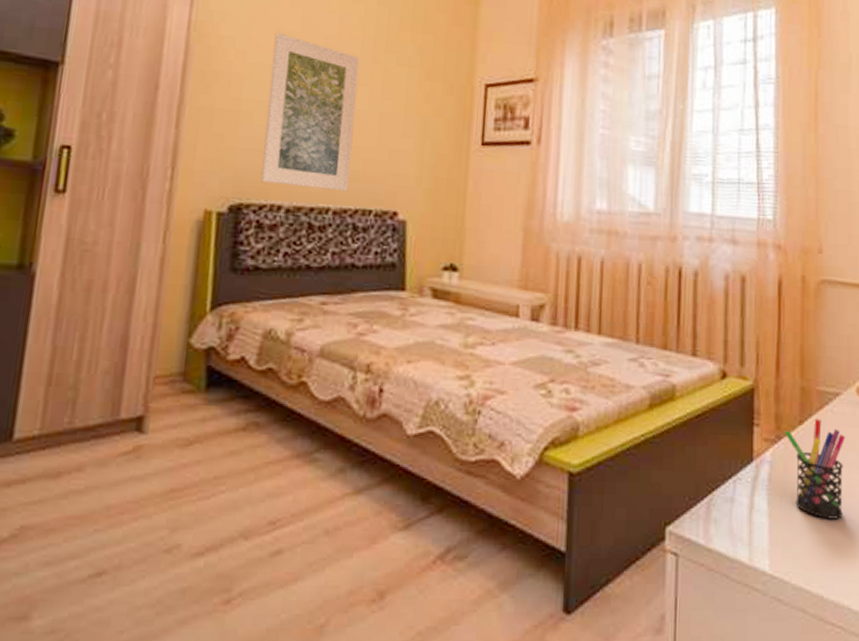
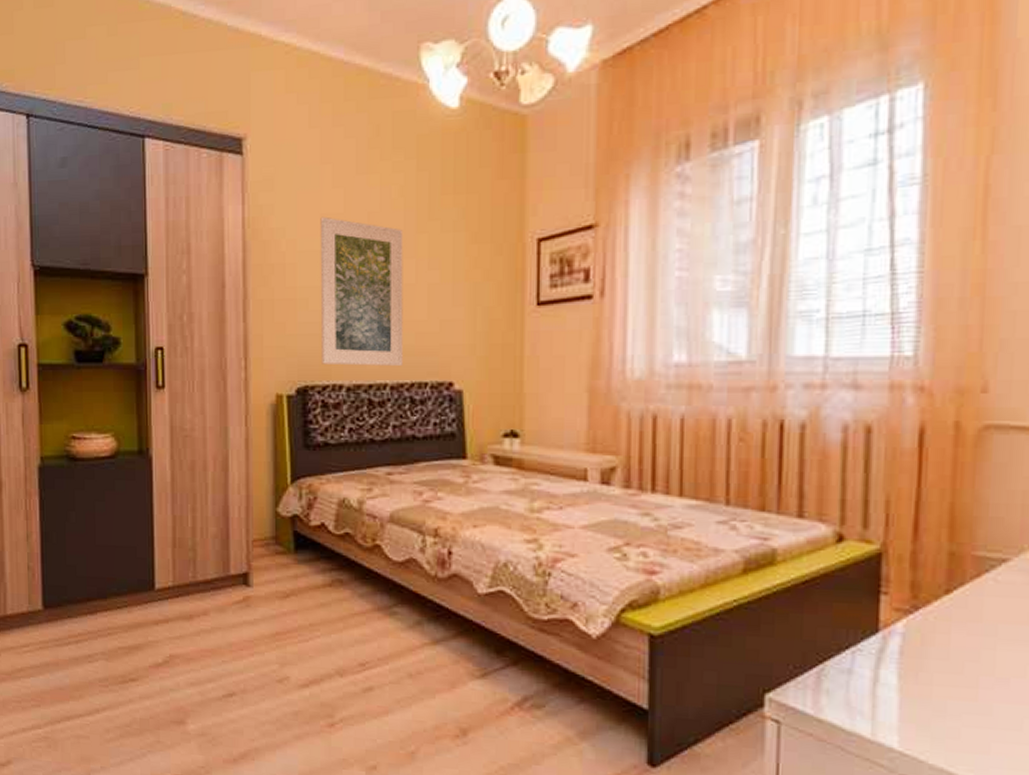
pen holder: present [785,419,846,519] -> none [924,588,1015,701]

